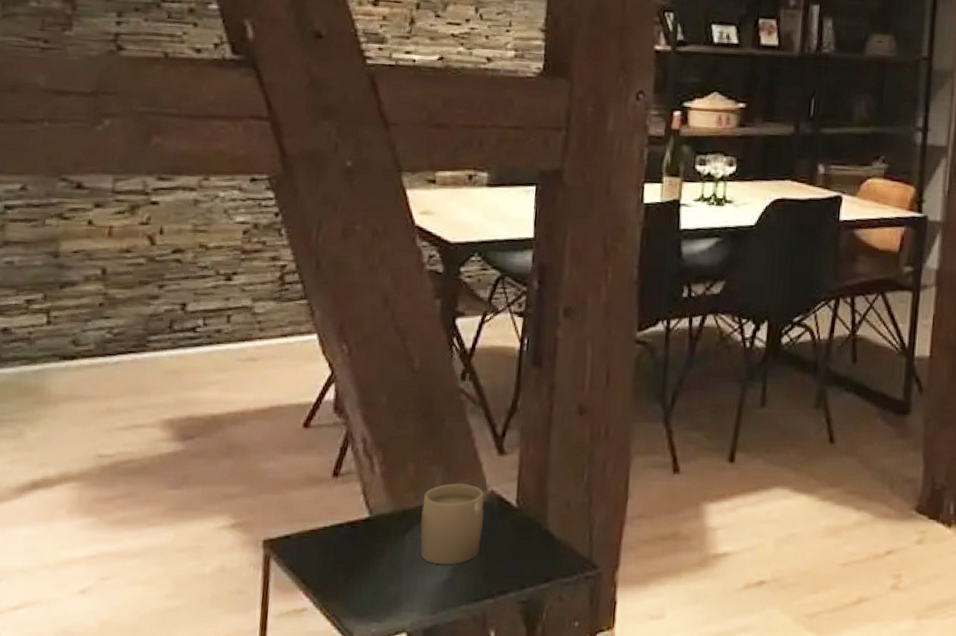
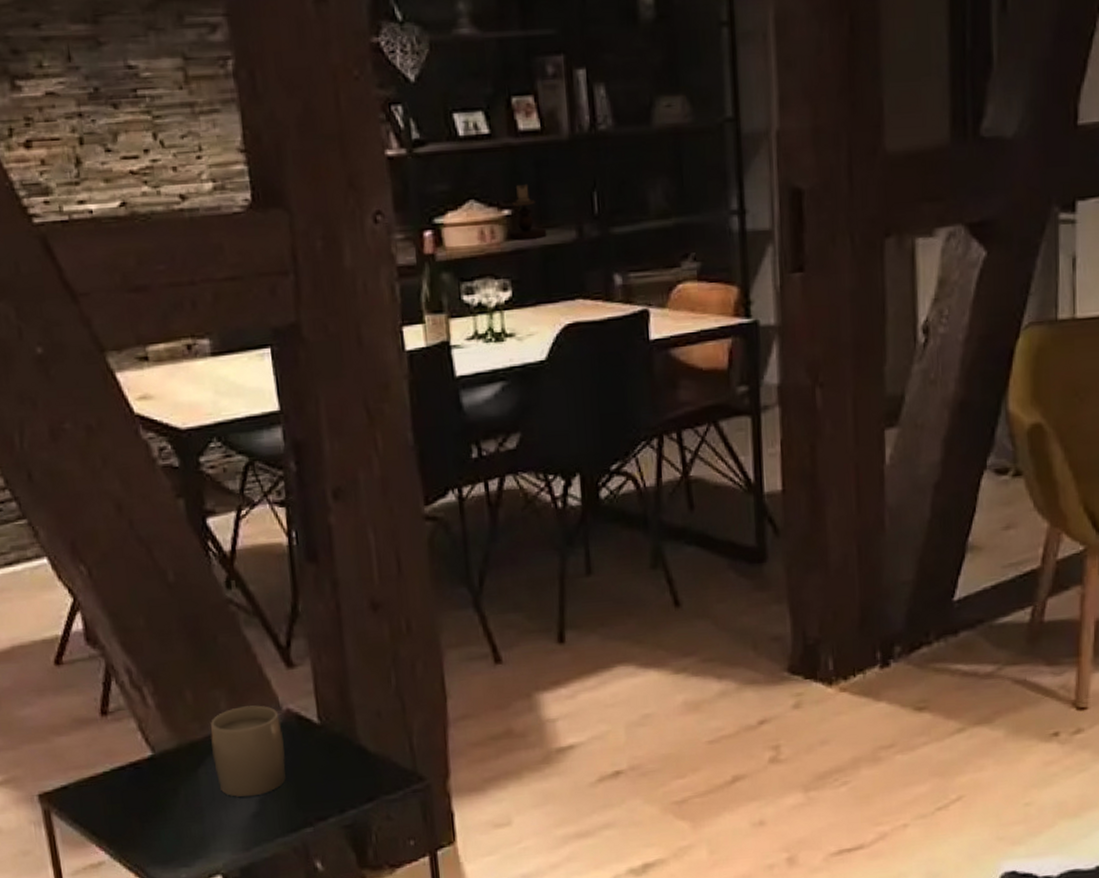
candlestick: none [738,85,771,129] -> present [506,183,547,240]

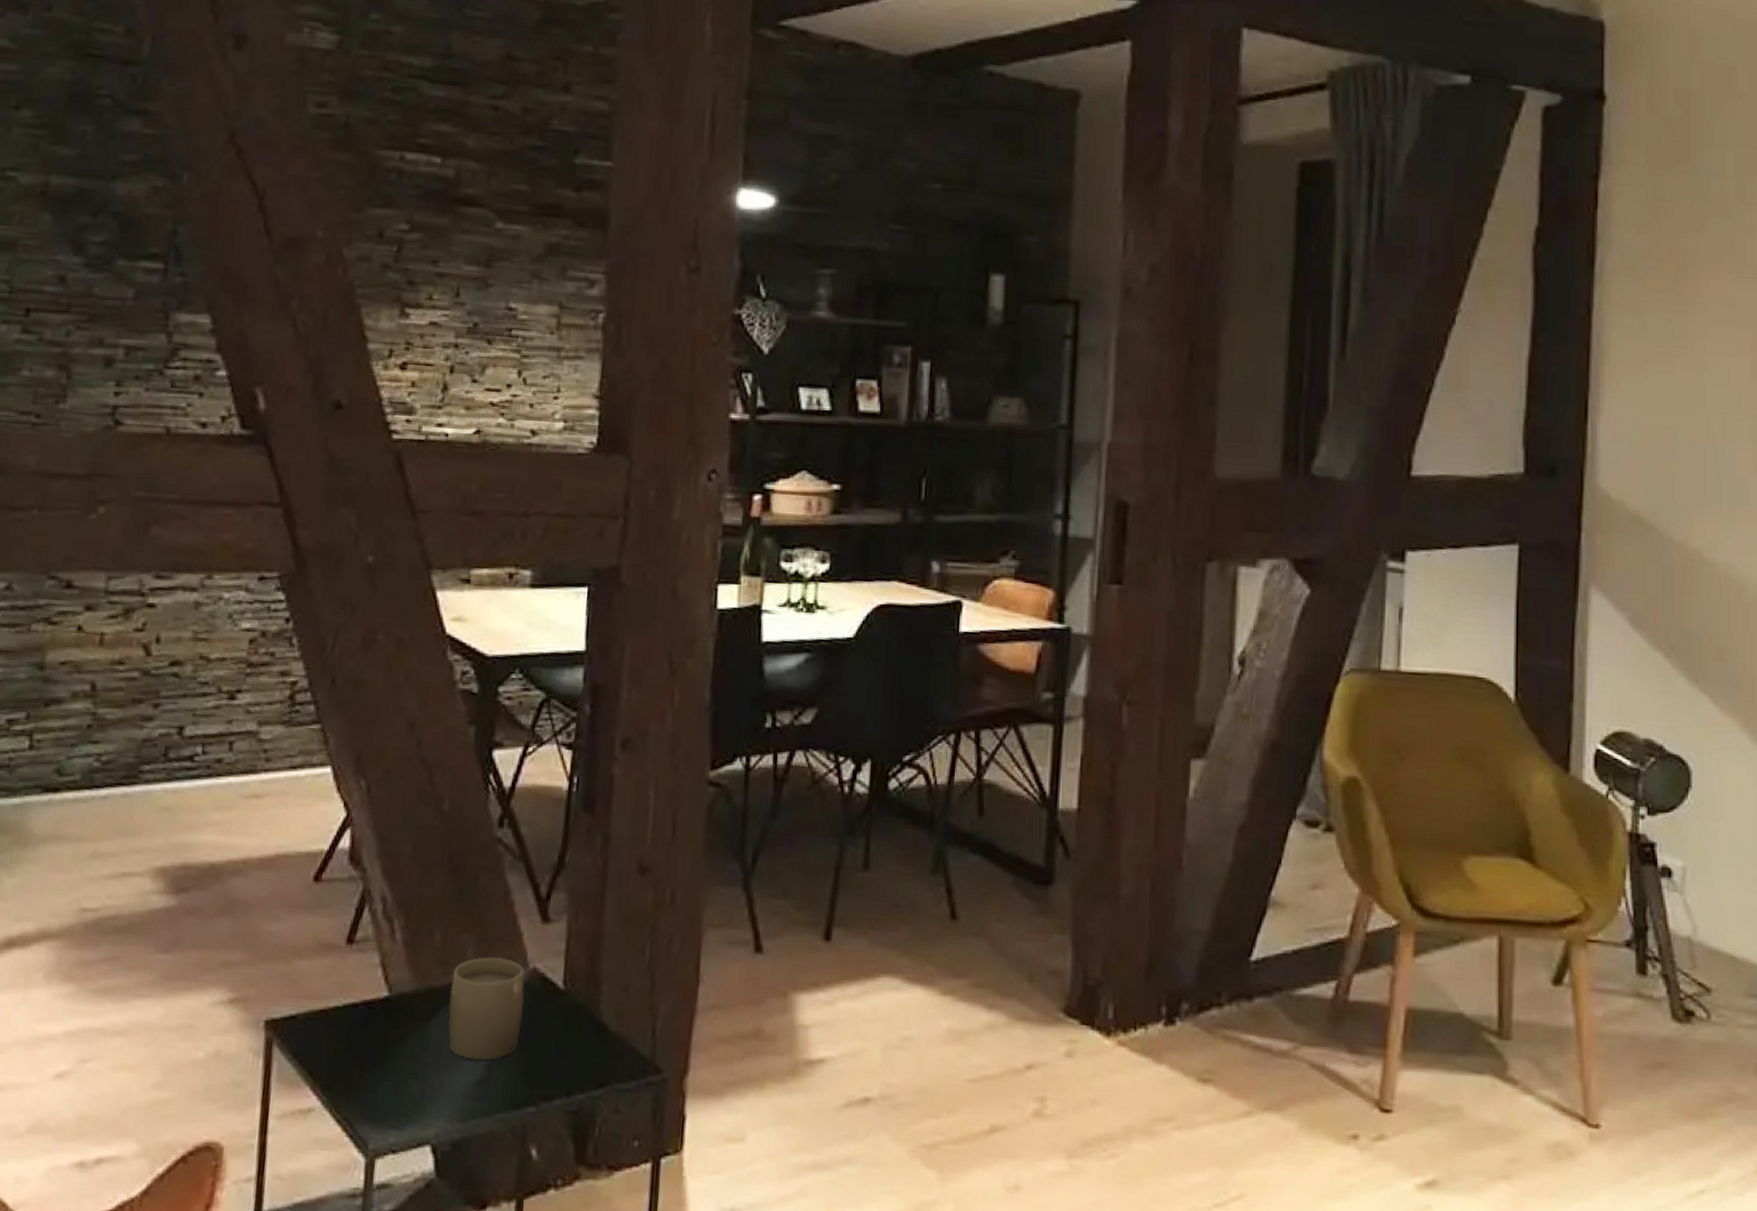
candlestick: present [506,183,547,240] -> none [832,462,872,516]

